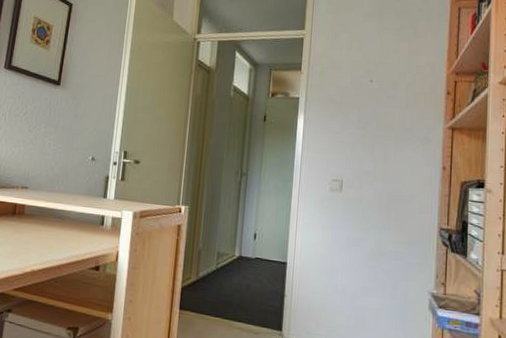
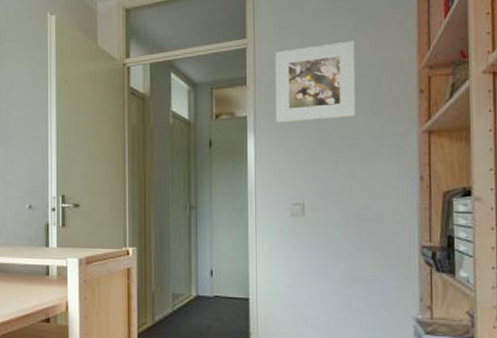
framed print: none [324,43,395,109] -> present [275,40,355,122]

